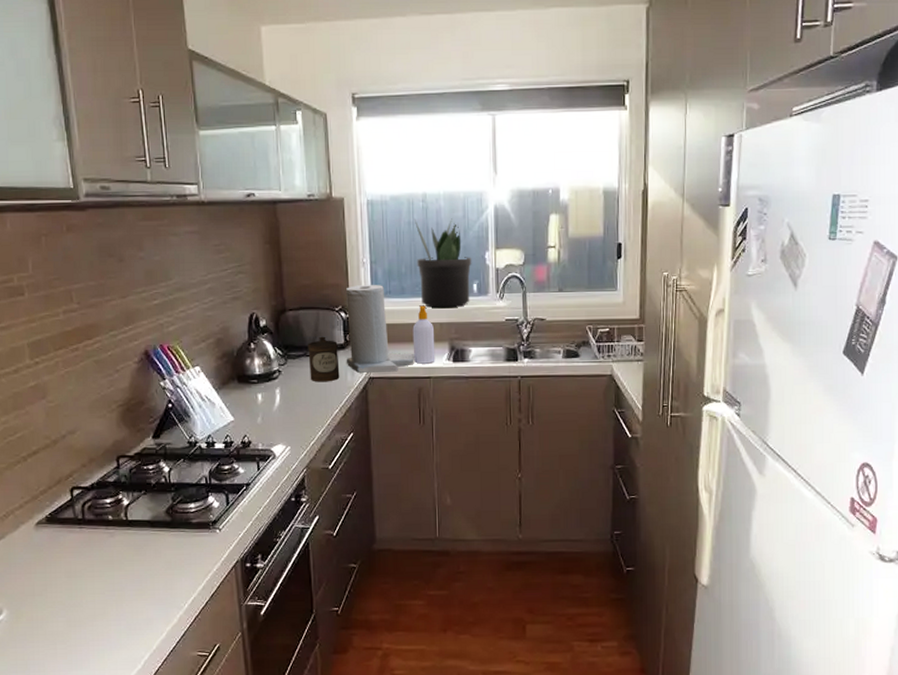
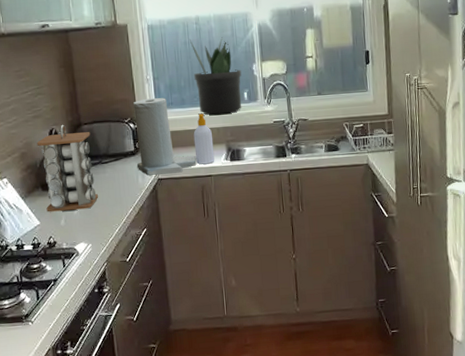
spice rack: none [235,309,302,408] -> present [37,124,99,212]
canister: present [308,336,340,382] -> none [102,145,132,186]

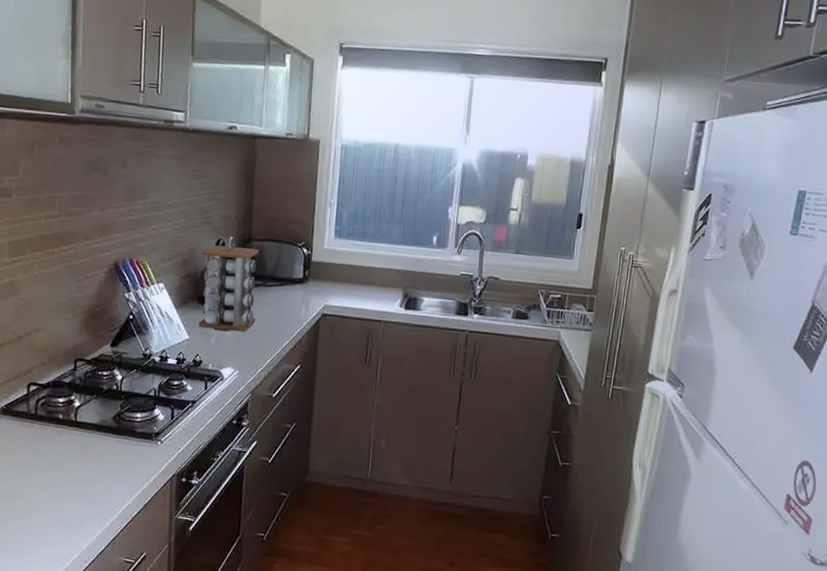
paper towel: present [133,98,197,175] -> none [302,224,368,312]
planter: present [189,37,242,115] -> none [381,168,435,257]
soap bottle: present [193,113,215,165] -> none [367,250,391,308]

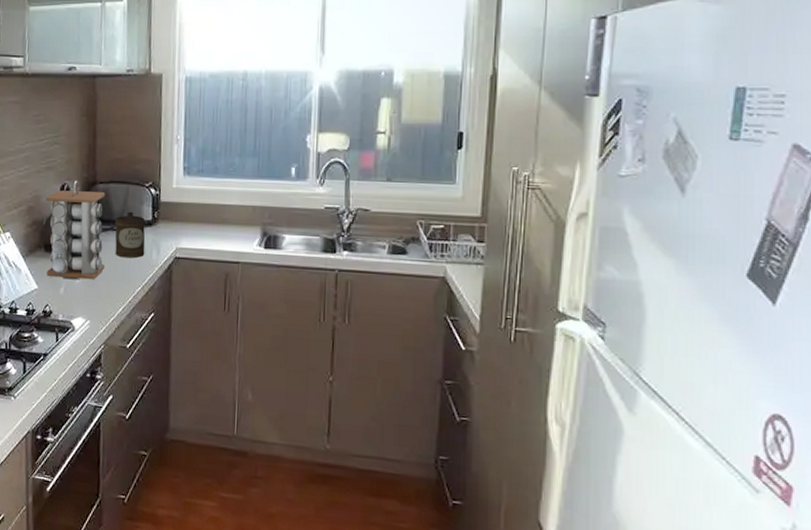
canister: none [266,269,297,313] -> present [115,211,145,258]

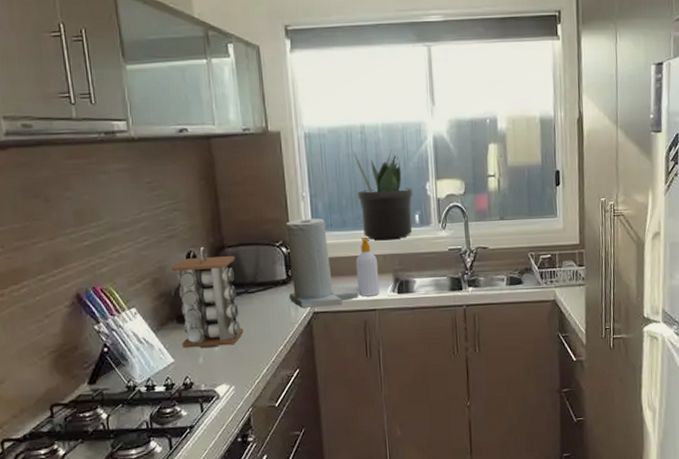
canister: present [115,211,145,258] -> none [249,272,283,319]
paper towel: none [152,162,223,254] -> present [285,218,359,308]
soap bottle: none [222,186,247,248] -> present [355,237,380,297]
planter: none [232,97,292,191] -> present [352,150,413,240]

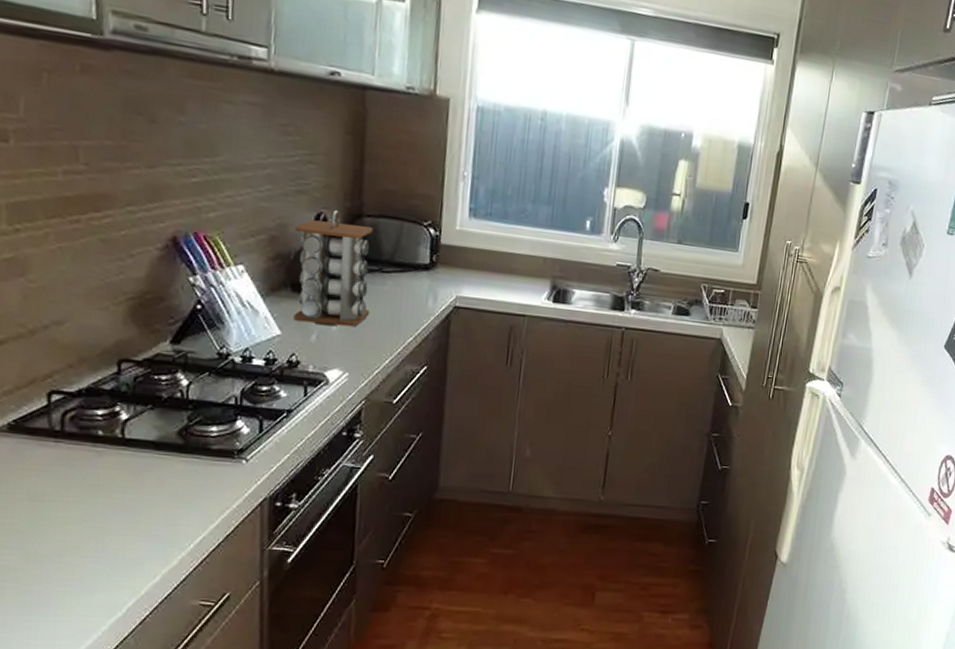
paper towel: present [285,218,359,308] -> none [428,200,510,305]
planter: present [352,150,413,240] -> none [526,137,589,243]
soap bottle: present [355,237,380,297] -> none [509,234,537,301]

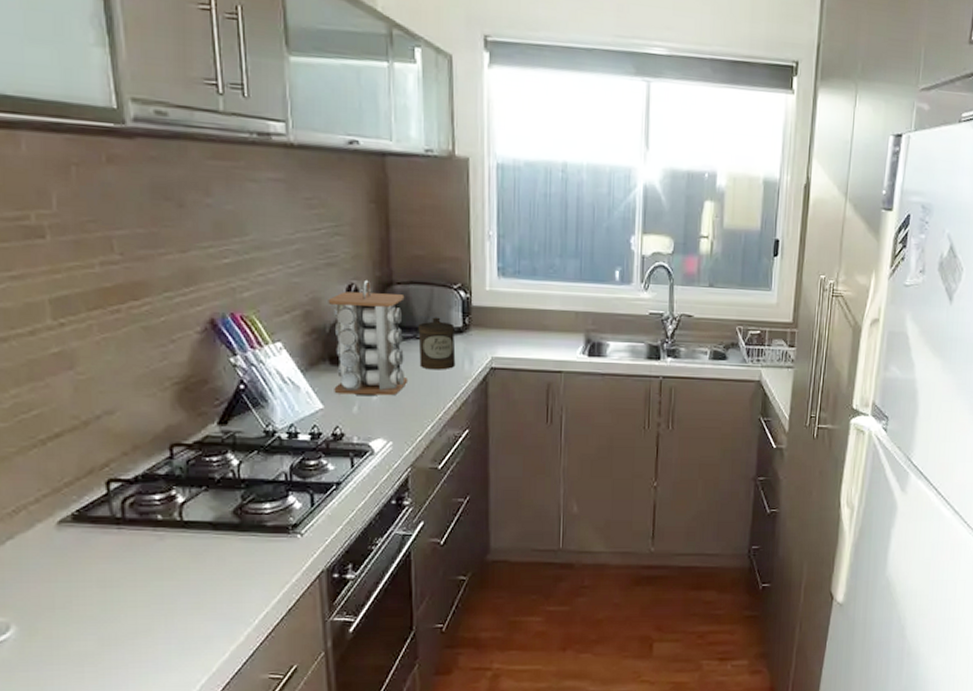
canister: none [383,252,422,305] -> present [418,317,456,370]

